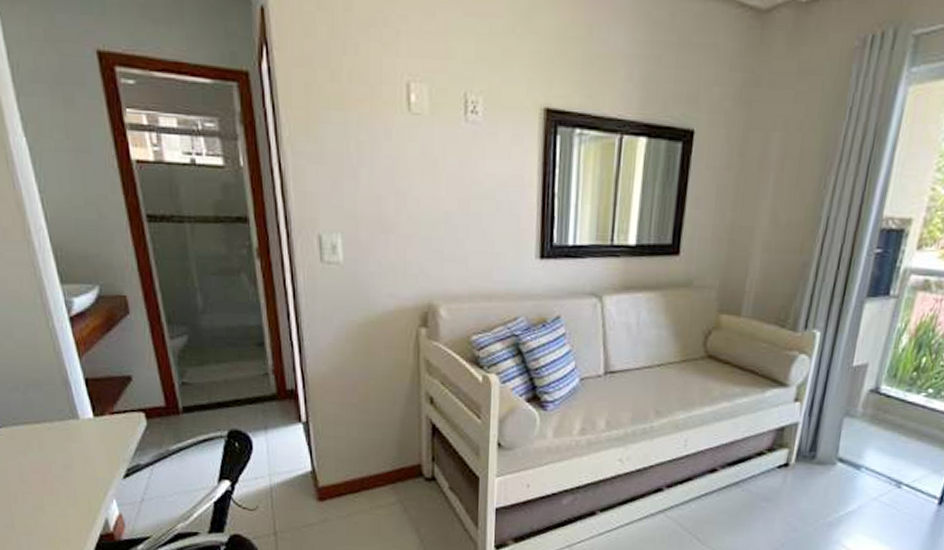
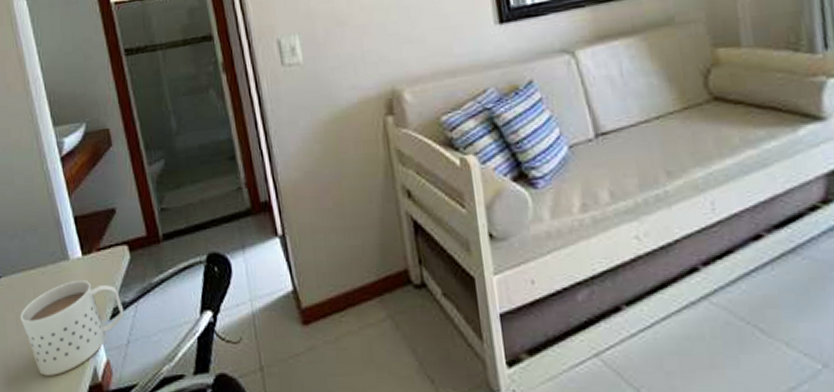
mug: none [23,438,139,523] -> present [20,279,125,376]

